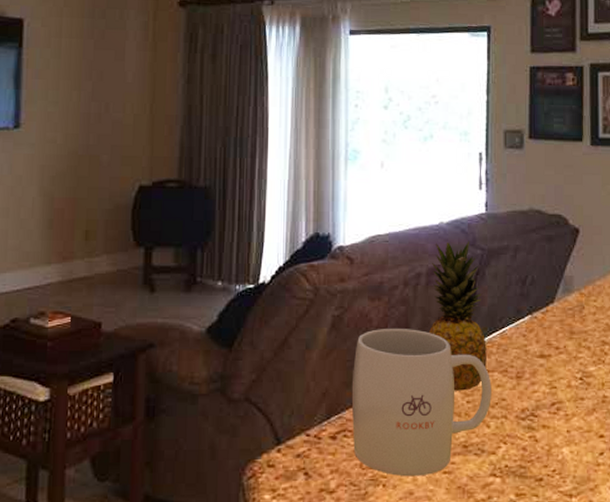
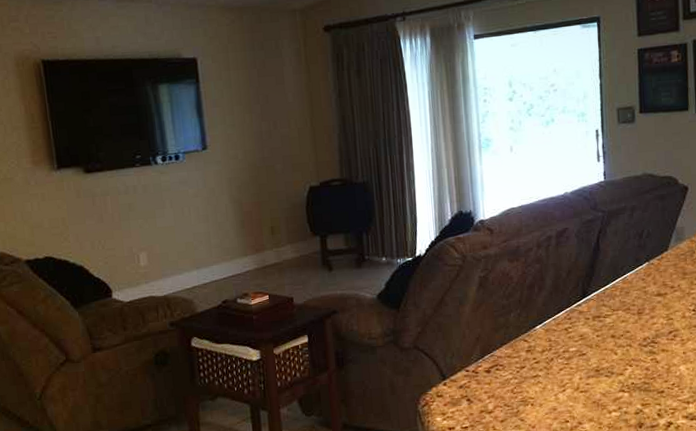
mug: present [351,328,492,477] -> none [499,282,618,397]
fruit: present [429,240,487,391] -> none [560,205,612,328]

